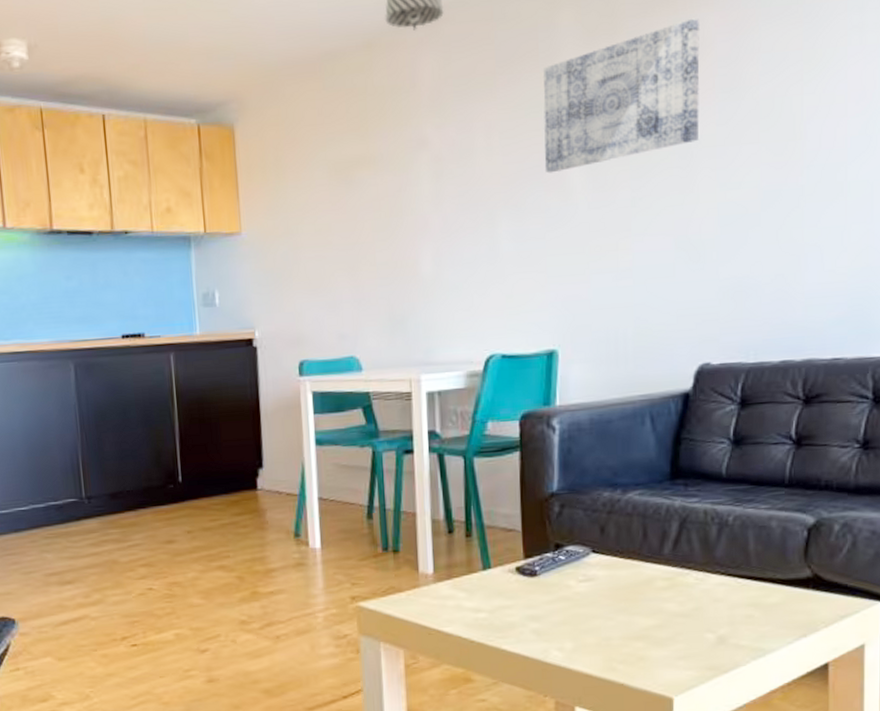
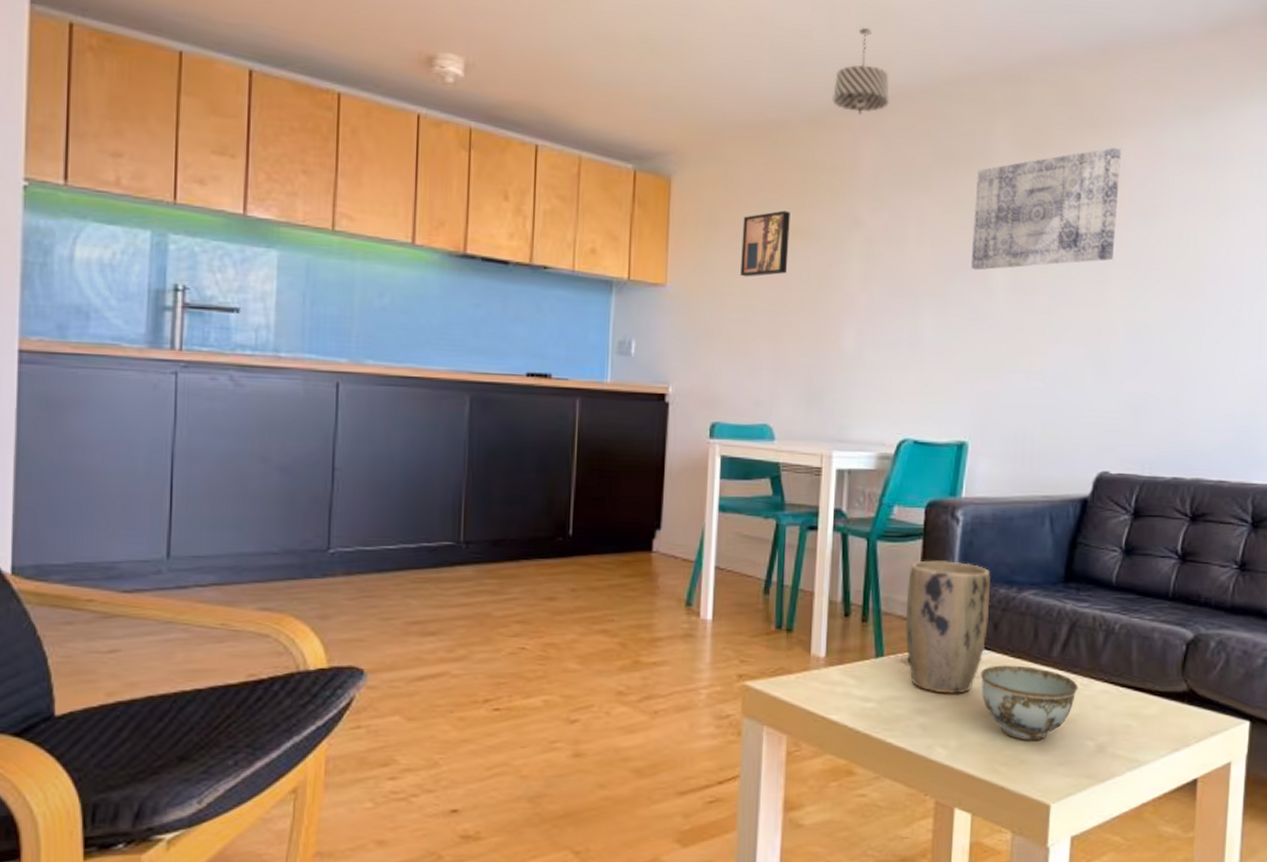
wall art: none [308,141,358,214] -> present [741,210,790,277]
plant pot: none [508,470,595,599] -> present [904,560,991,694]
bowl: none [590,565,694,638] -> present [980,665,1078,741]

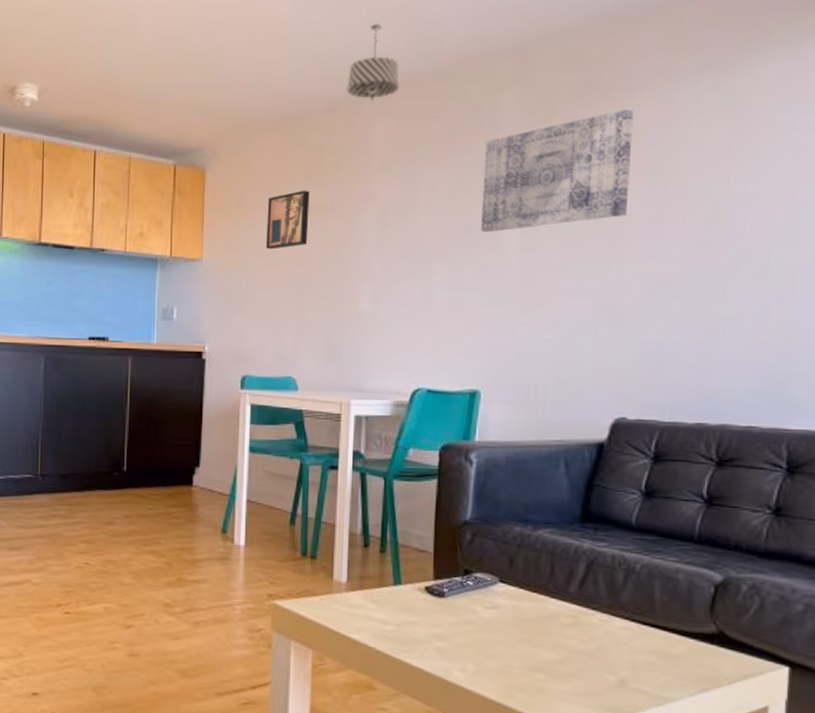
plant pot: present [904,560,991,694] -> none [421,498,506,623]
bowl: present [980,665,1078,741] -> none [496,597,598,672]

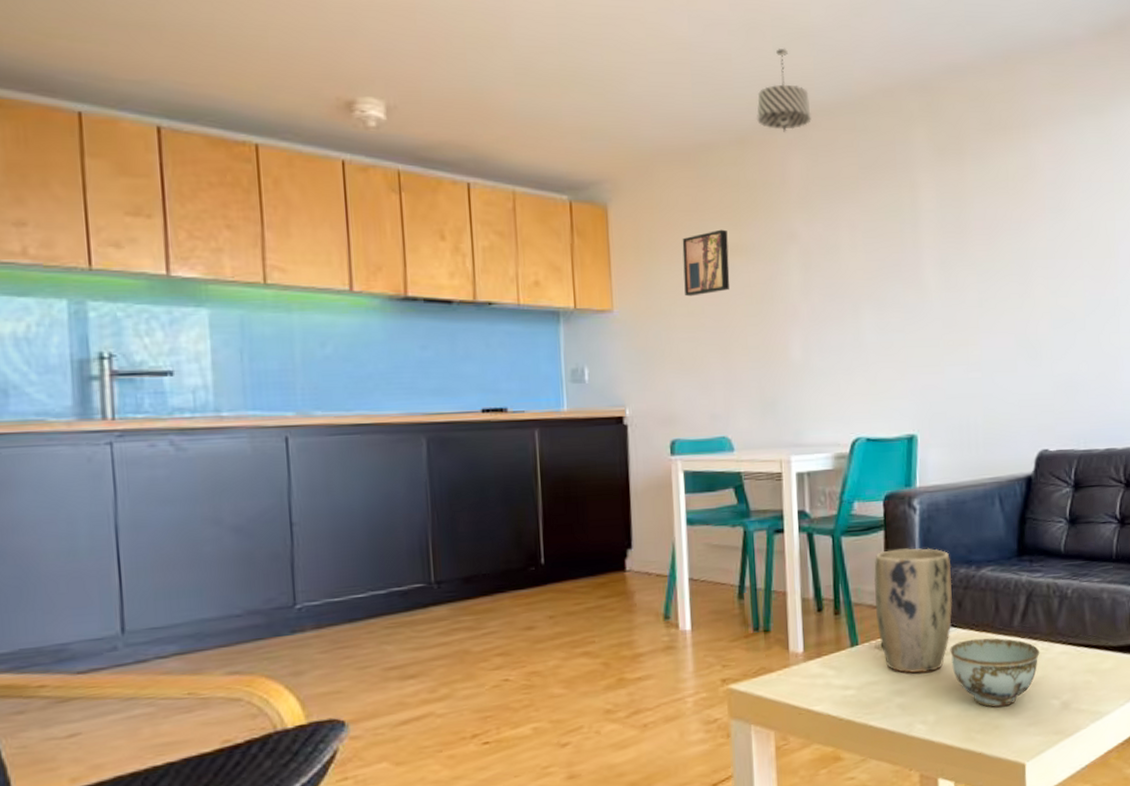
plant pot: none [421,498,506,623] -> present [874,548,952,673]
wall art: present [480,108,634,233] -> none [900,147,1033,272]
bowl: none [496,597,598,672] -> present [950,638,1040,707]

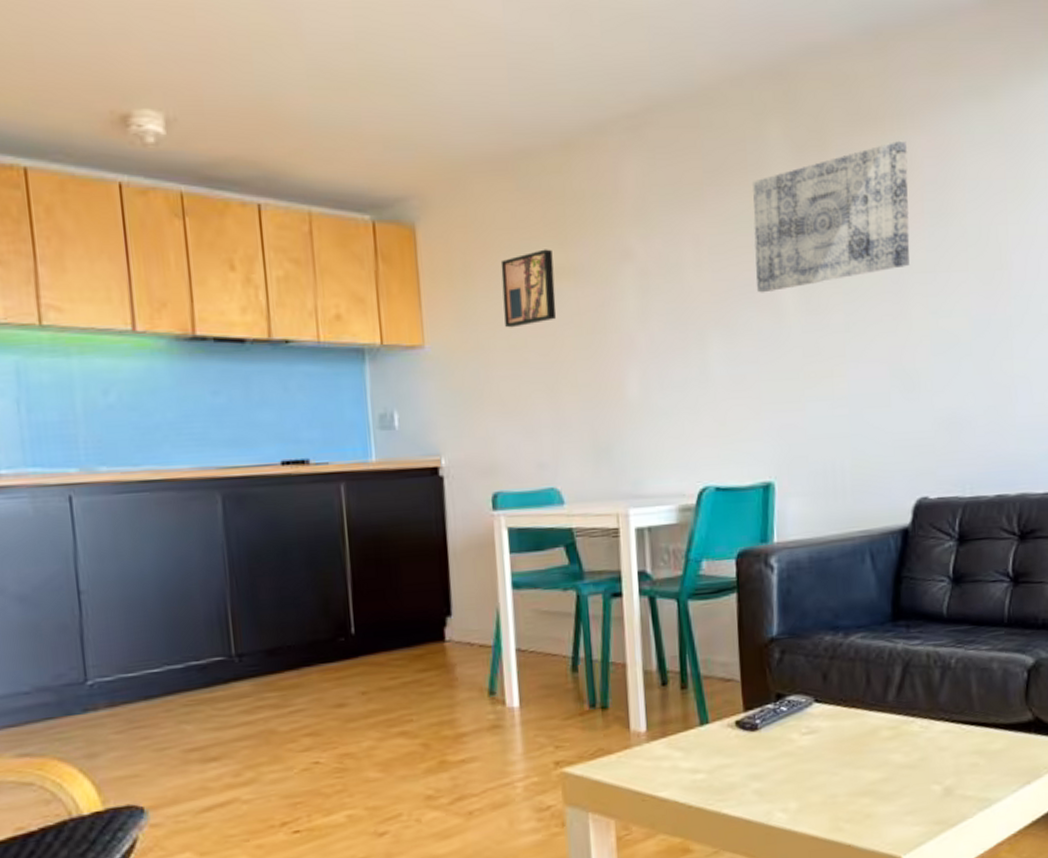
pendant light: present [756,48,811,132] -> none [583,32,647,133]
plant pot: present [874,548,952,673] -> none [725,612,817,755]
wall art: none [900,147,1033,272] -> present [752,140,910,293]
bowl: present [950,638,1040,707] -> none [814,714,919,793]

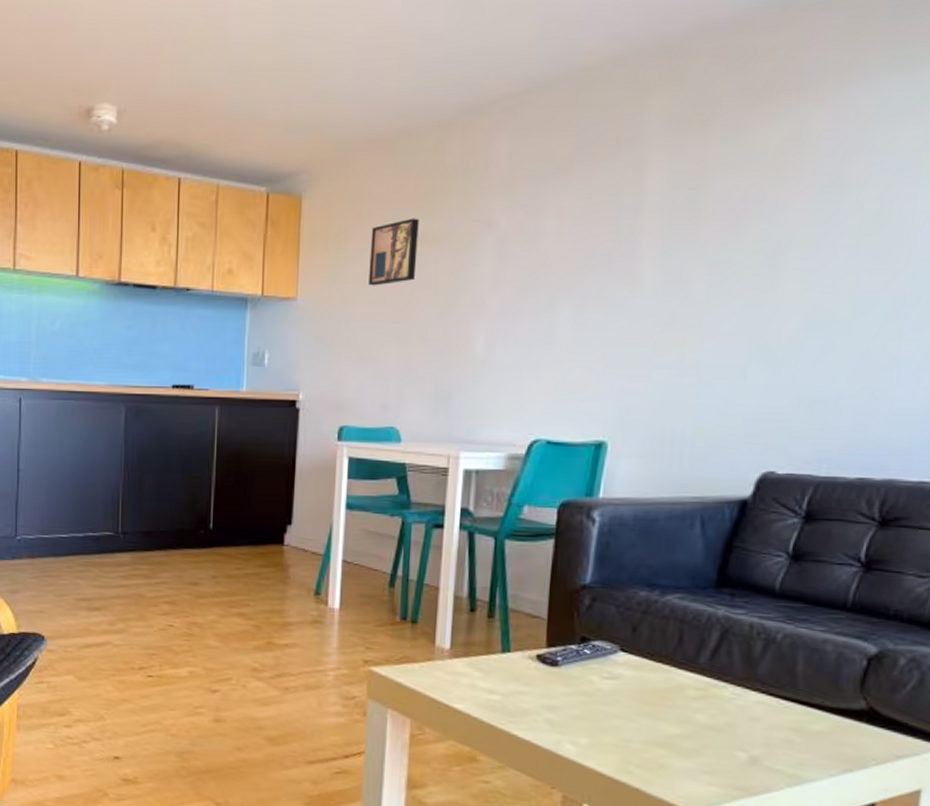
wall art: present [752,140,910,293] -> none [614,113,805,263]

